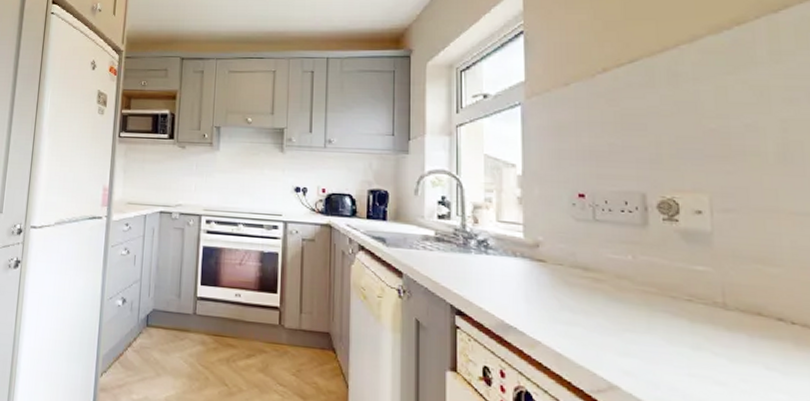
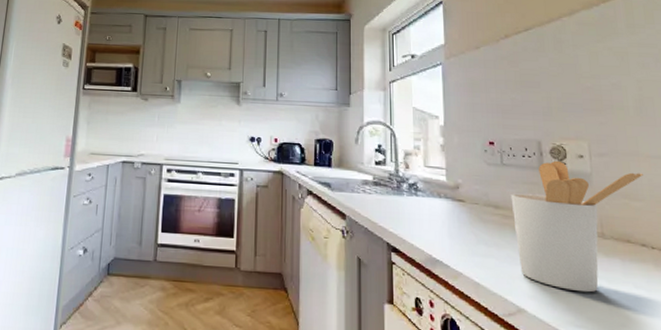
utensil holder: none [604,216,784,372] -> present [510,160,643,293]

